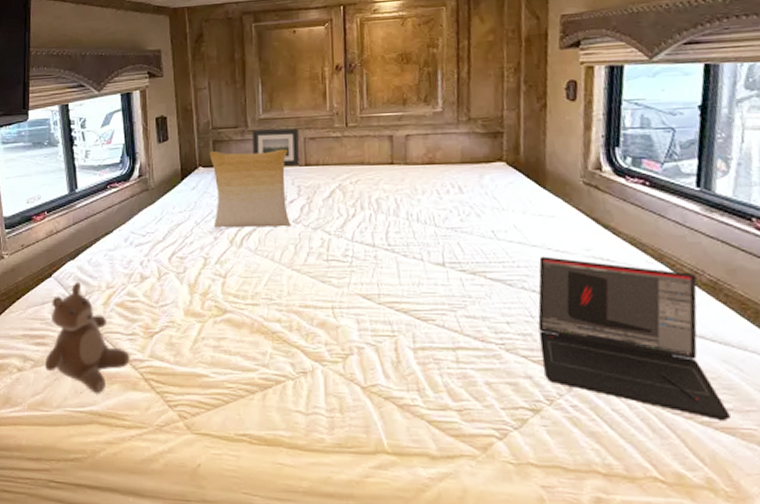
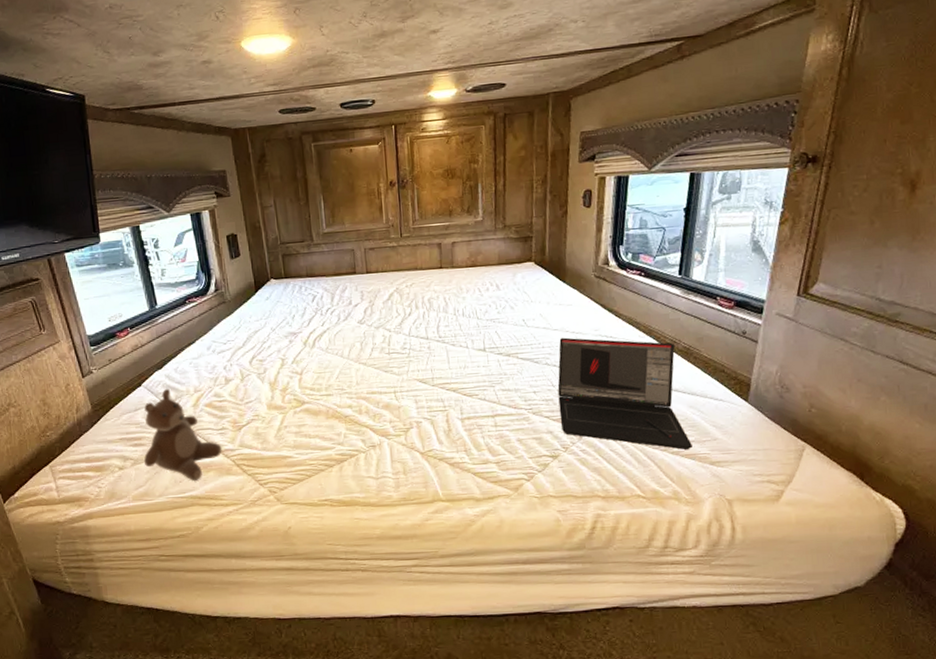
pillow: present [209,149,291,228] -> none [279,259,357,333]
picture frame: present [253,128,299,167] -> none [318,240,361,275]

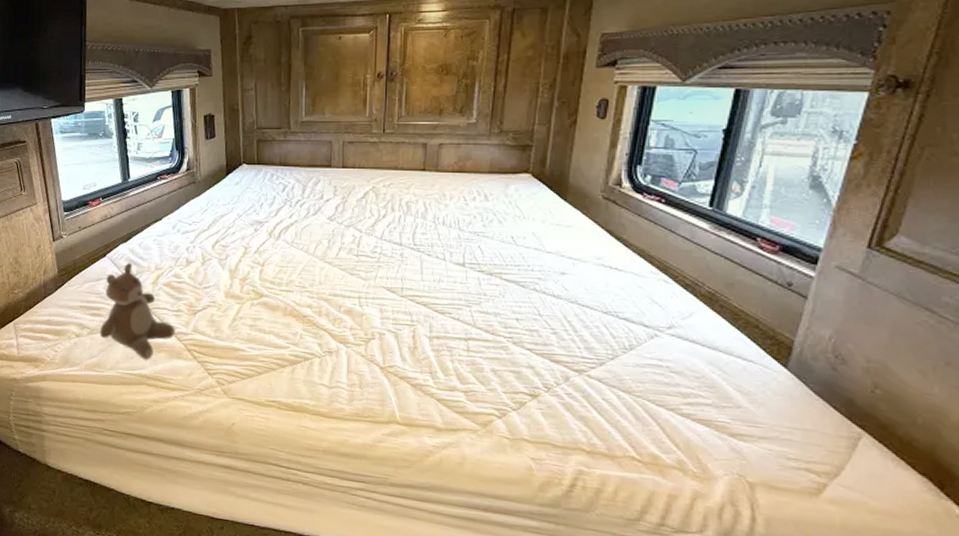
laptop: present [557,337,692,450] -> none [544,262,708,413]

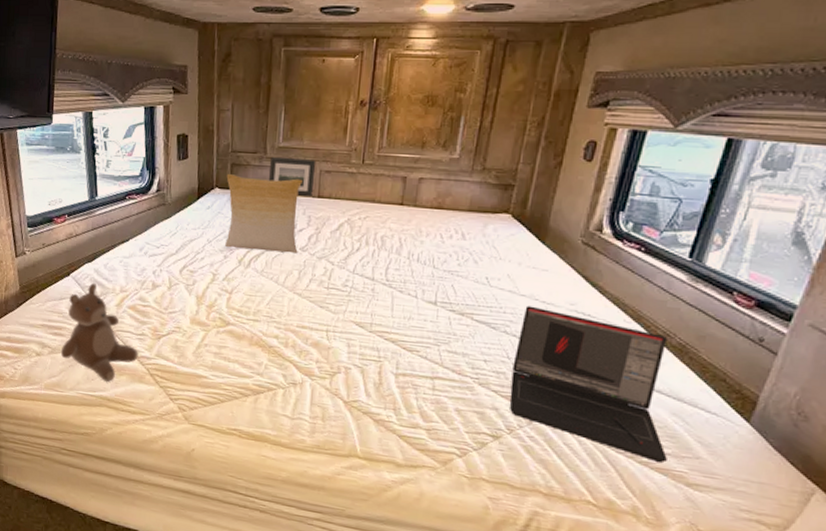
pillow: none [253,149,326,224] -> present [225,173,302,254]
picture frame: none [294,132,338,168] -> present [269,157,315,198]
laptop: none [544,262,708,413] -> present [510,306,667,463]

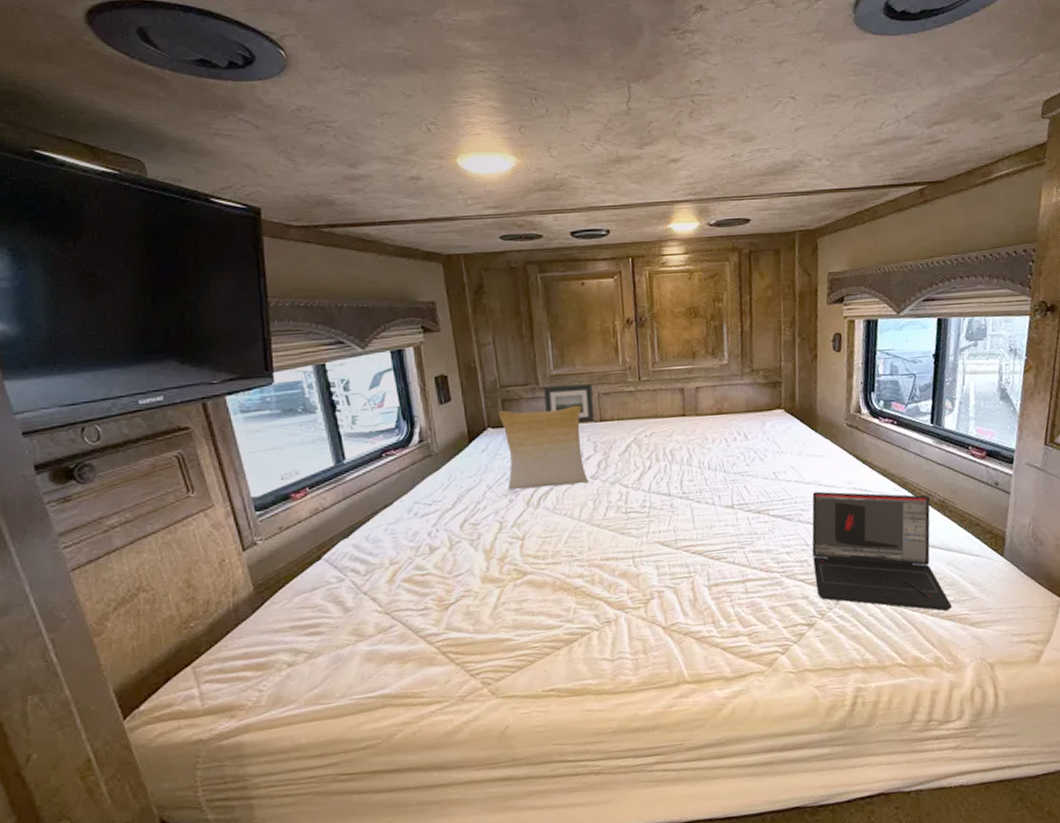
bear: present [60,282,138,382] -> none [321,561,424,676]

